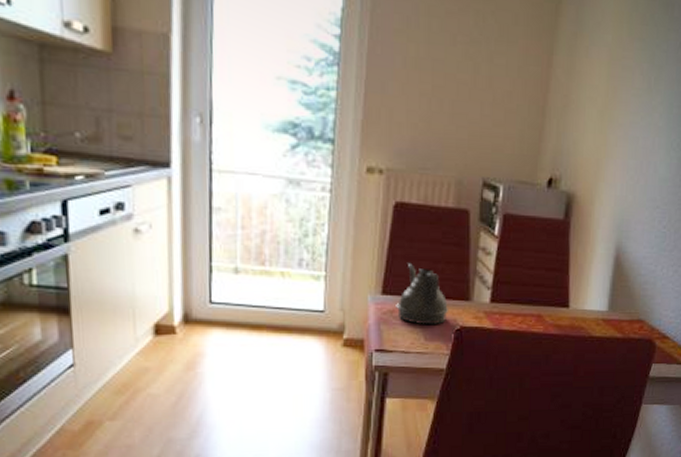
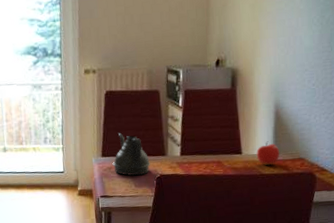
fruit: none [587,294,616,326] -> present [256,141,280,166]

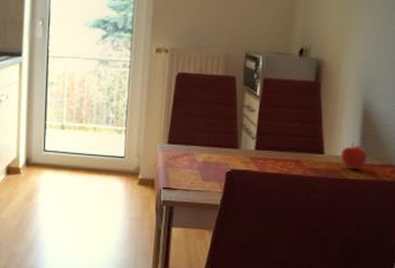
teapot: present [112,132,151,176] -> none [179,119,222,169]

